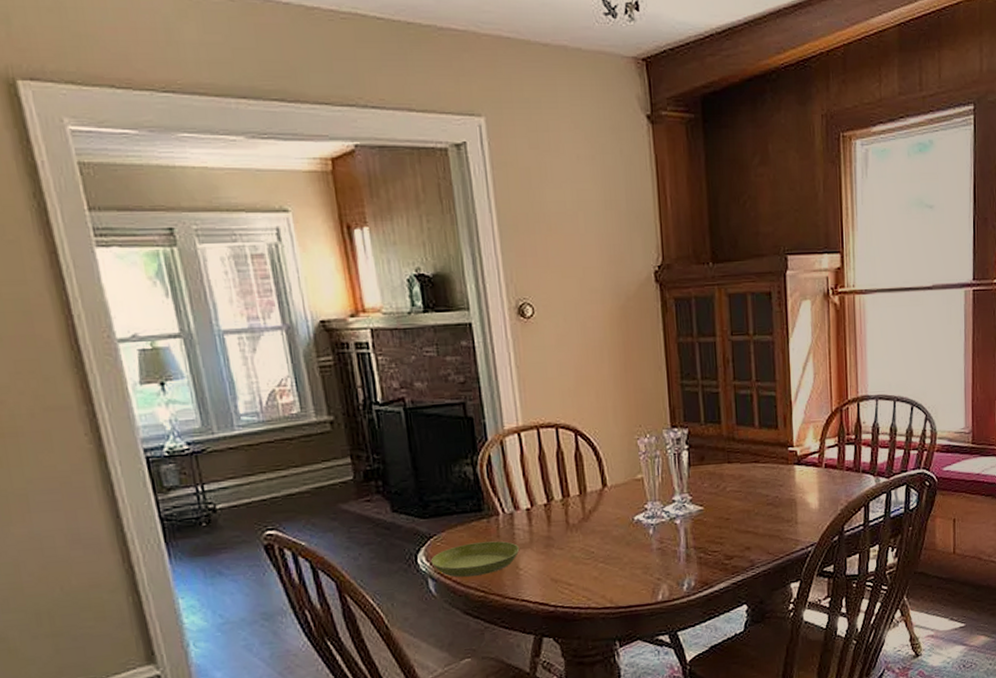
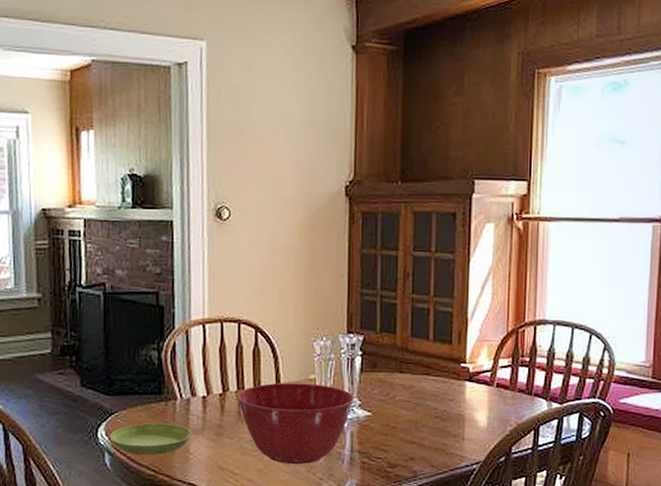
mixing bowl: none [563,483,685,569] -> present [237,383,354,465]

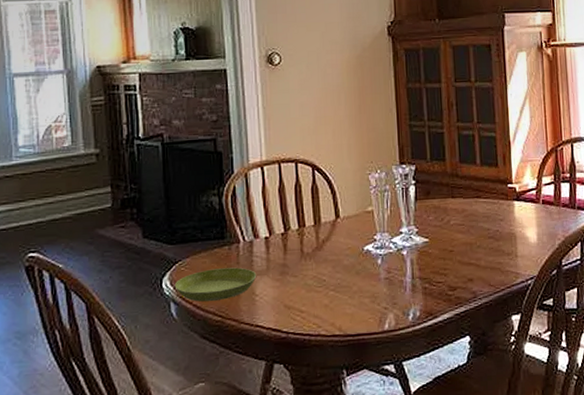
mixing bowl: present [237,383,354,465] -> none [298,215,411,297]

